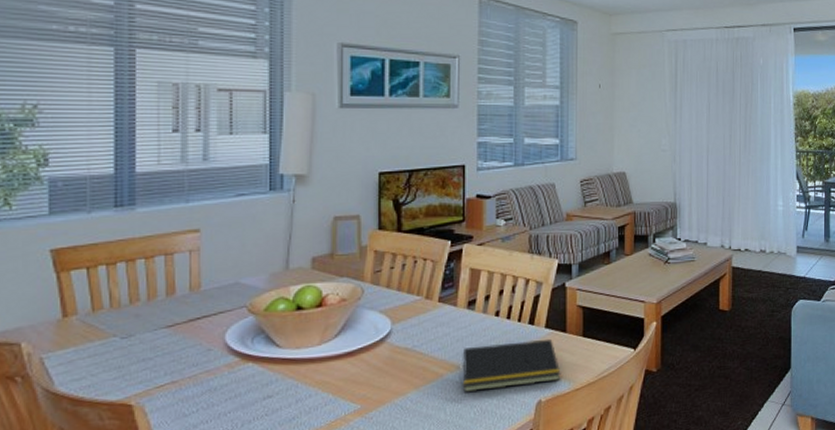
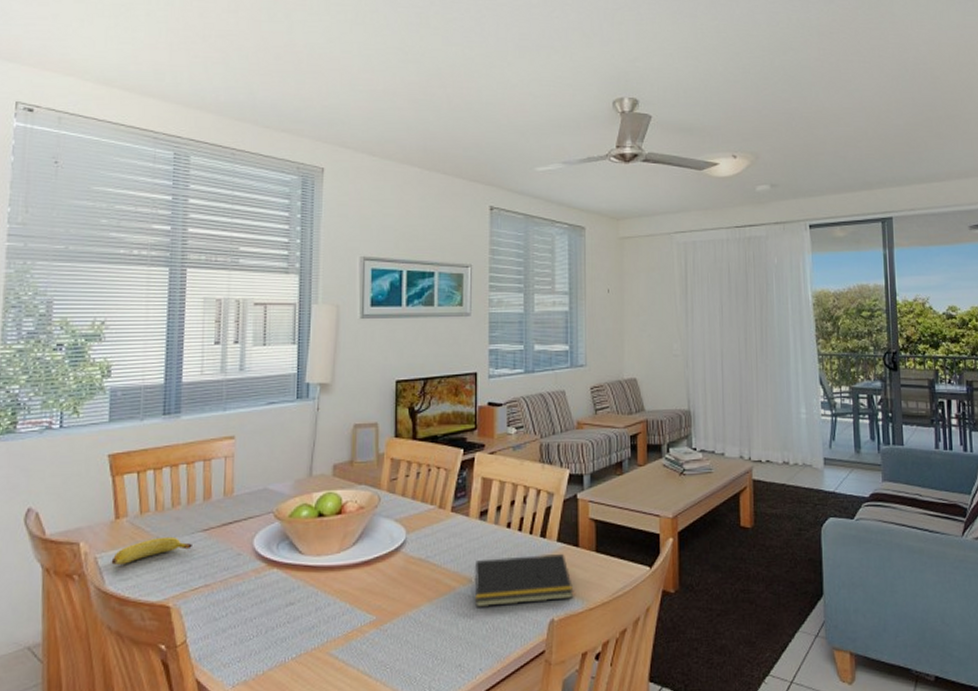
banana: none [60,334,155,365] -> present [111,536,192,565]

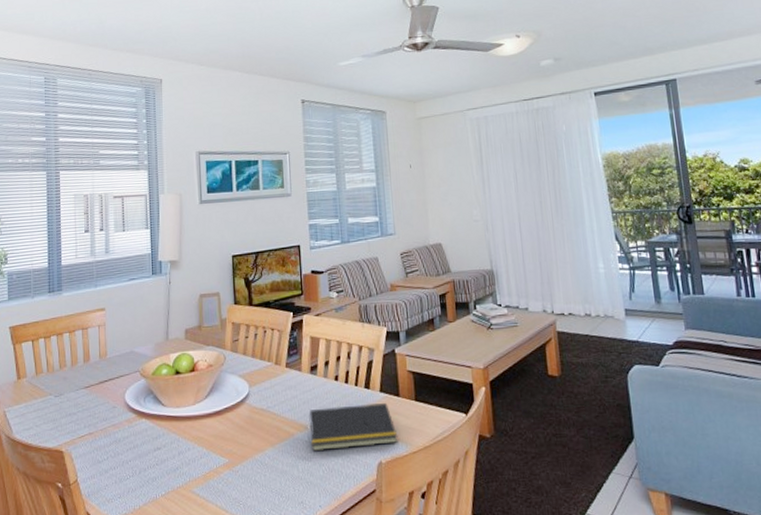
banana: present [111,536,192,565] -> none [16,393,77,417]

